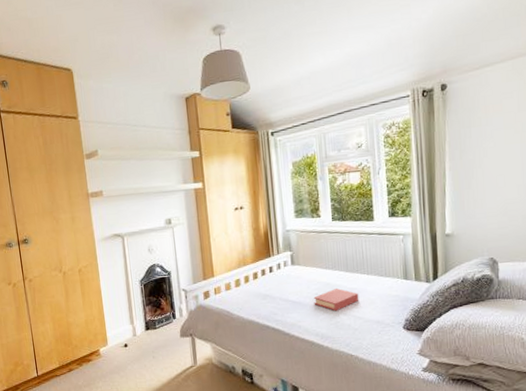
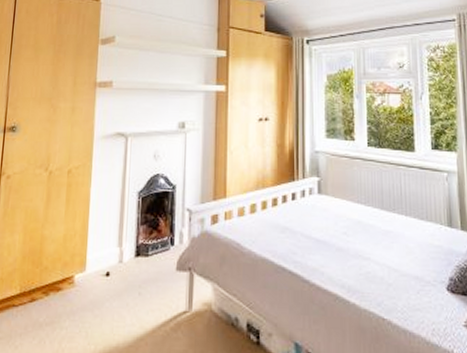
book: present [313,288,359,312] -> none [341,229,395,258]

